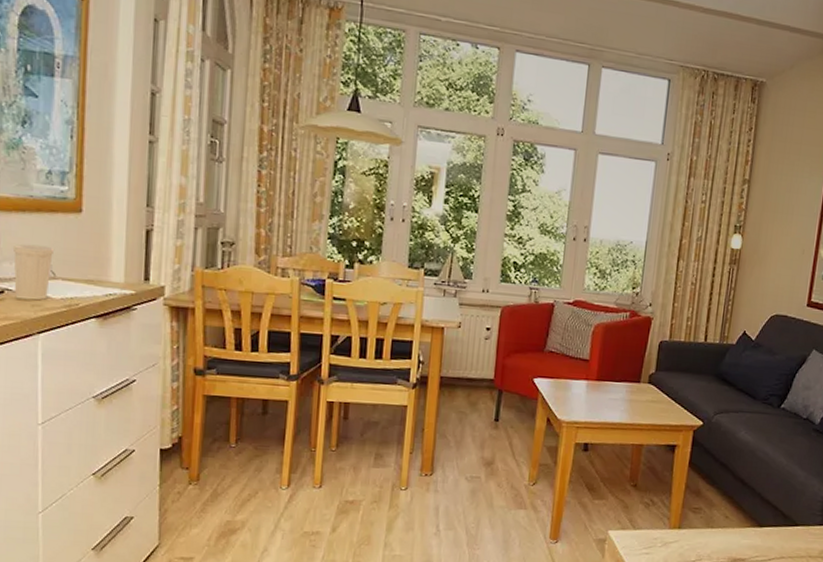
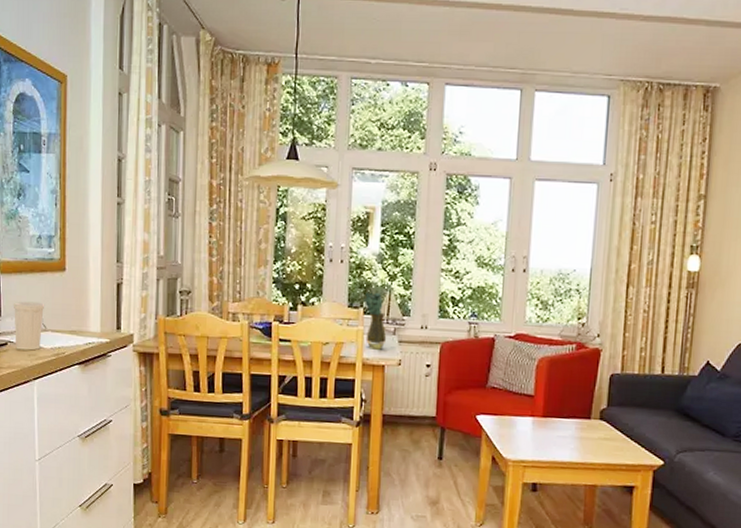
vase: none [425,250,448,312] -> present [363,289,387,350]

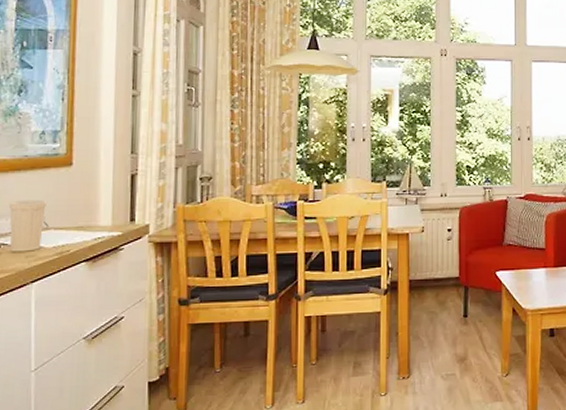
vase: present [363,289,387,350] -> none [386,164,410,220]

